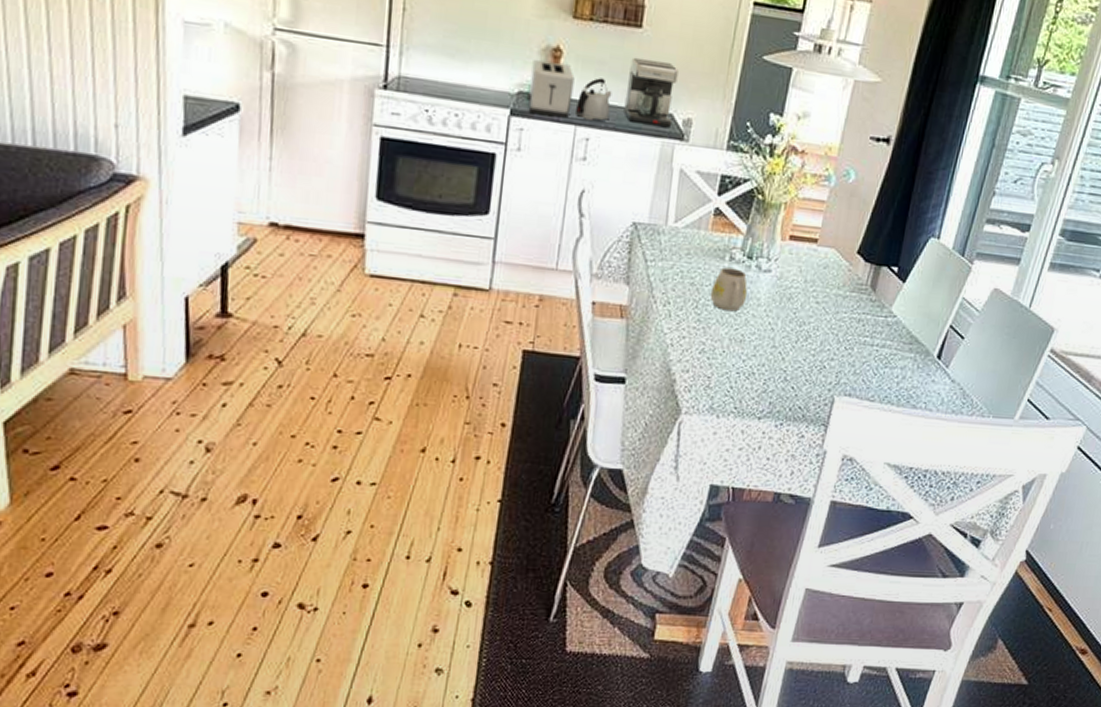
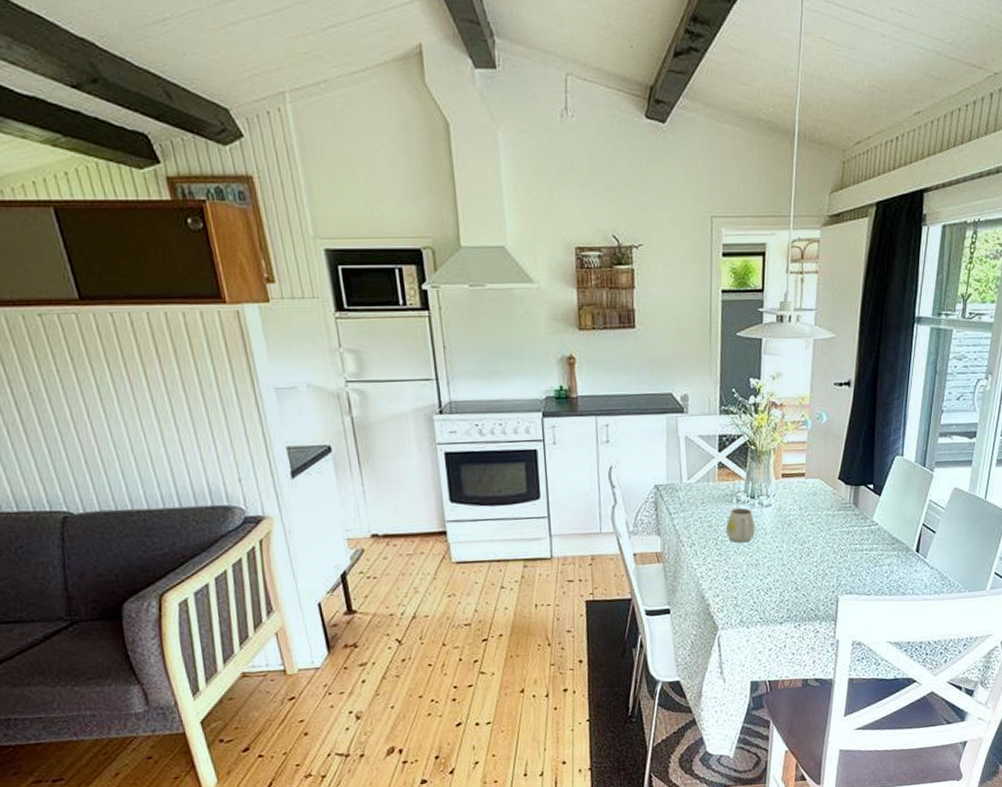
toaster: present [527,59,575,119] -> none [553,367,590,413]
kettle: present [574,78,612,121] -> none [593,374,622,410]
coffee maker: present [624,57,678,128] -> none [631,352,673,405]

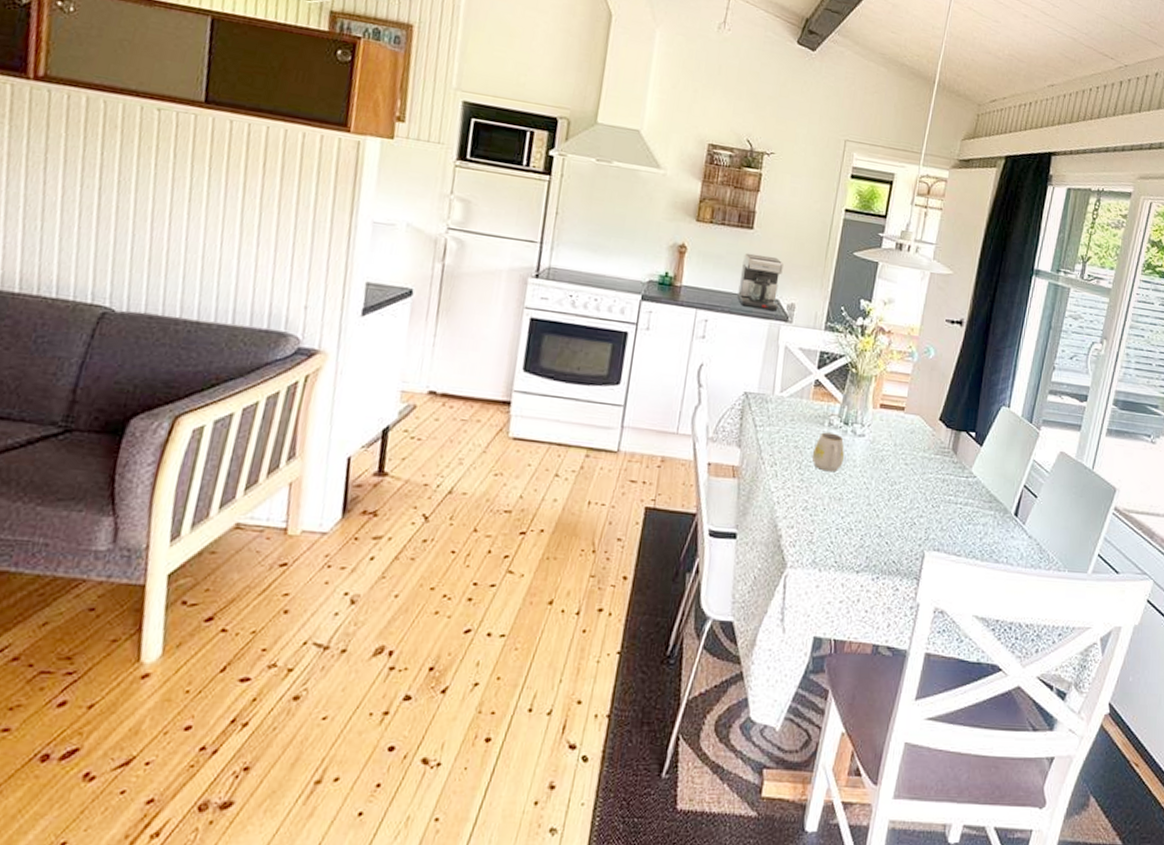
coffee maker: none [631,352,673,405] -> present [737,253,783,312]

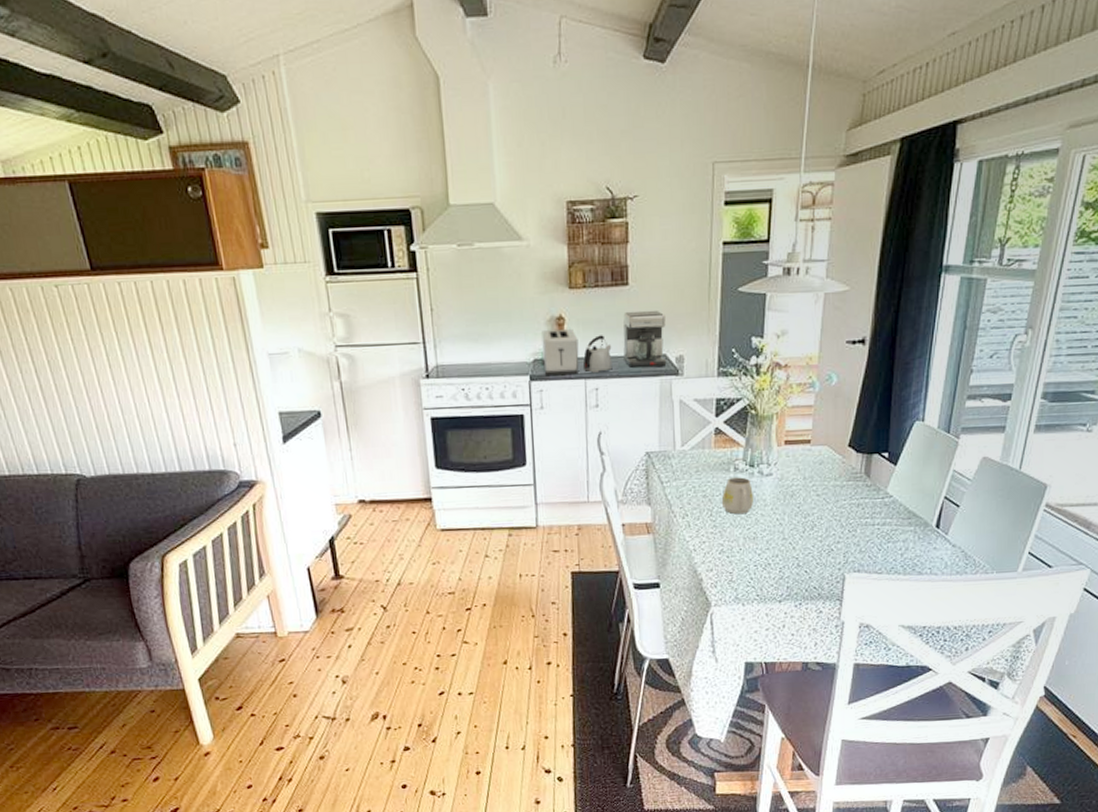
toaster: none [656,254,697,303] -> present [541,328,580,376]
kettle: none [695,269,728,305] -> present [582,335,613,373]

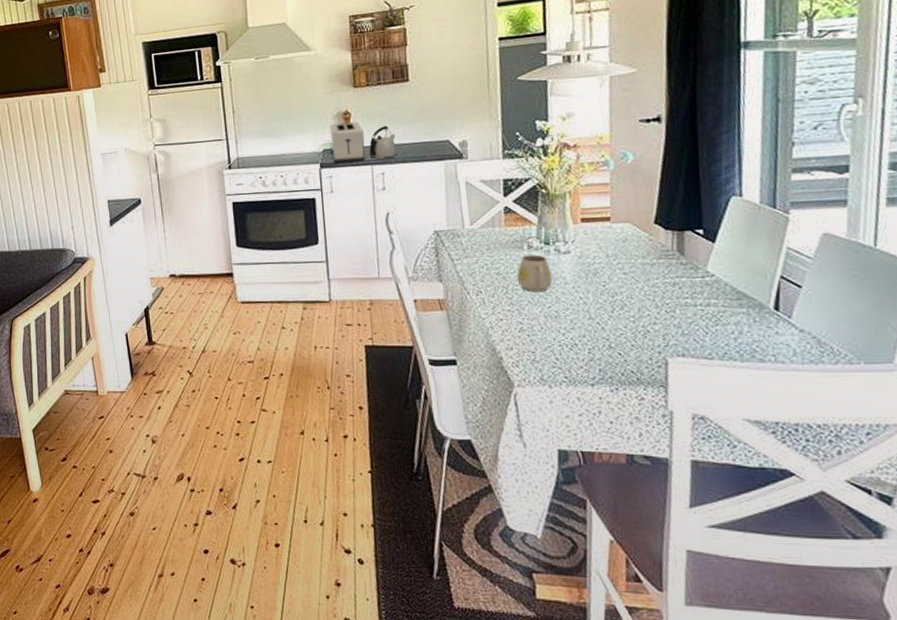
coffee maker: present [623,310,667,368] -> none [405,102,451,153]

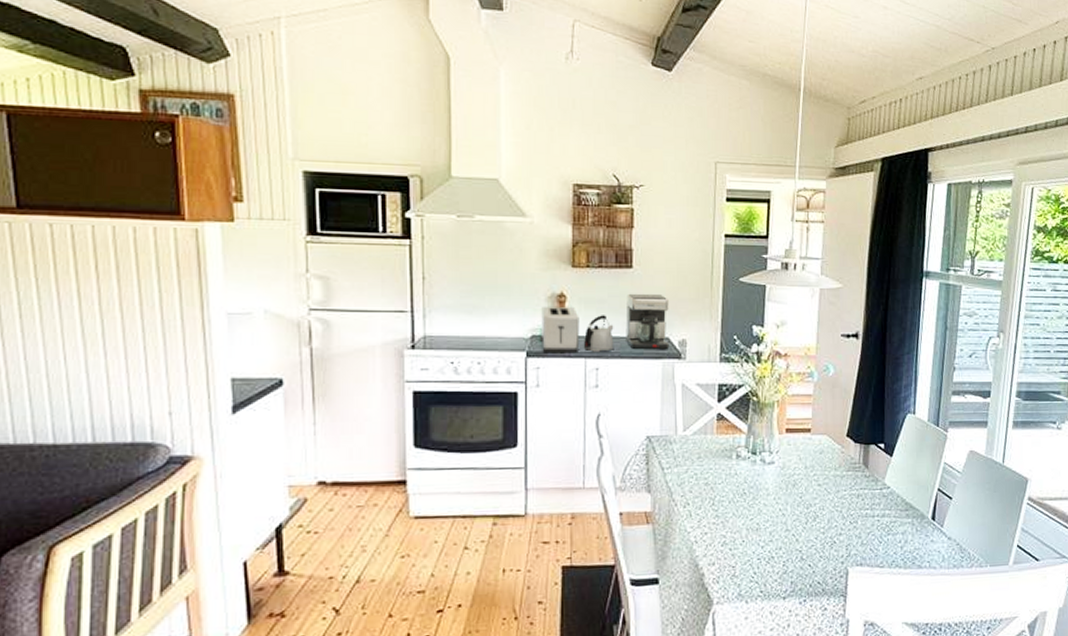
coffee maker: none [405,102,451,153] -> present [626,293,670,350]
mug: present [516,255,553,293] -> none [723,465,757,504]

